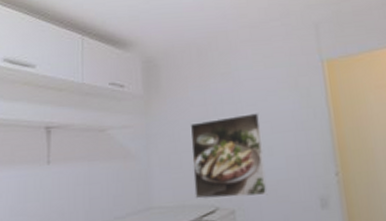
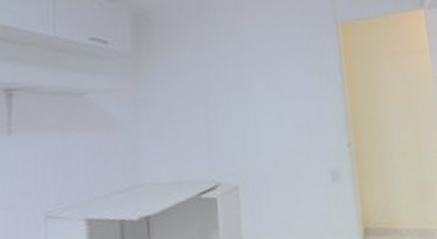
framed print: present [190,113,268,199] -> none [187,78,275,174]

